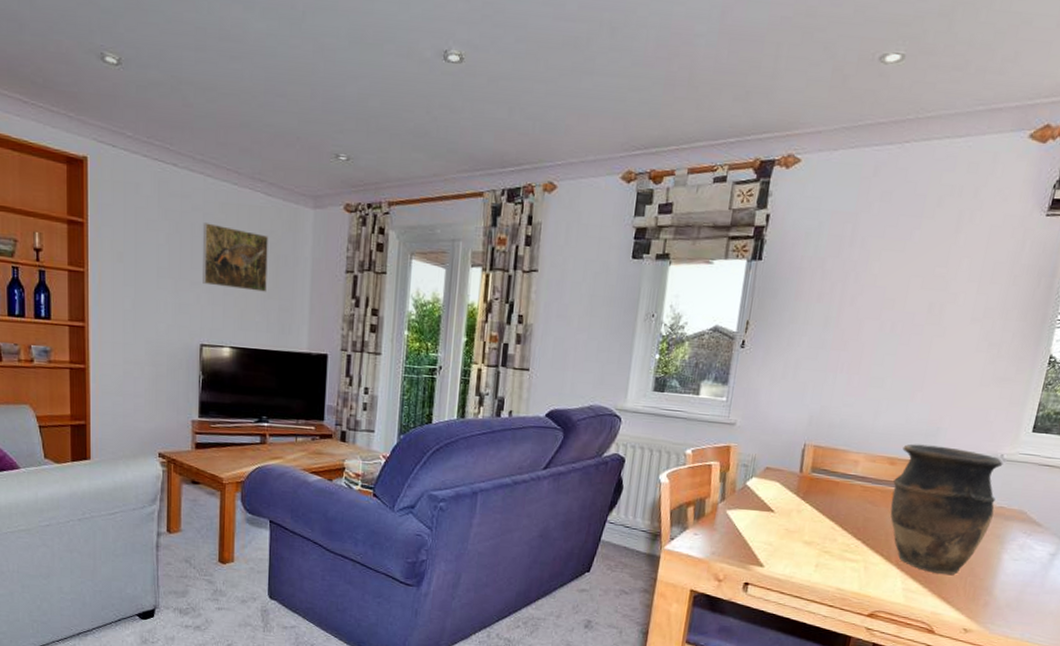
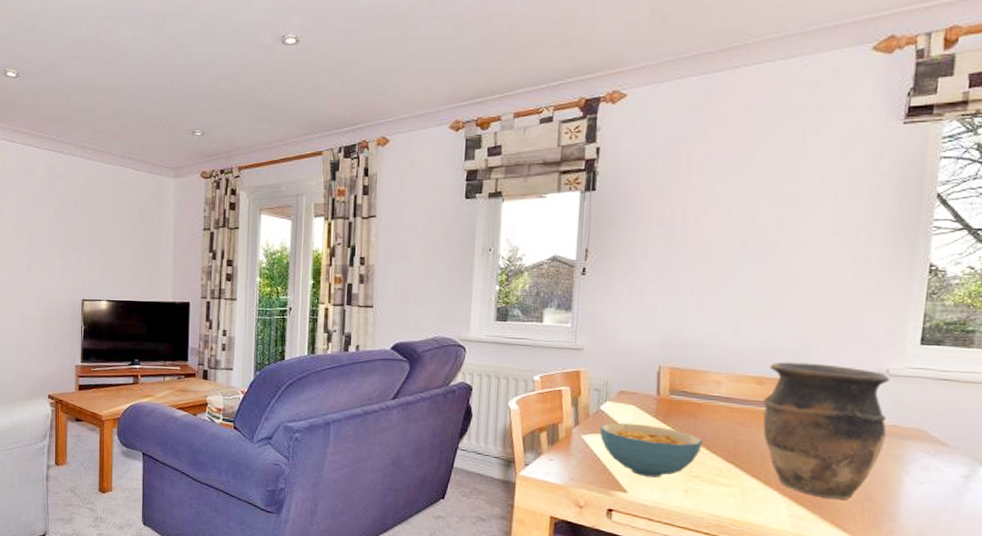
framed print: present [202,223,269,292] -> none [83,197,137,252]
cereal bowl: none [743,498,837,553] -> present [599,422,703,478]

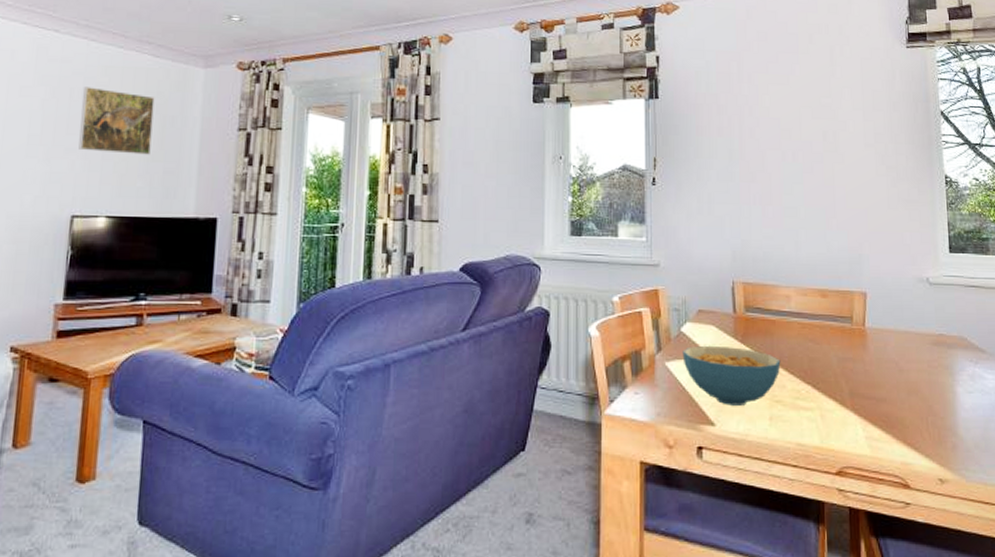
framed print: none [83,197,137,252] -> present [78,87,155,155]
vase: present [763,362,890,500] -> none [829,273,936,417]

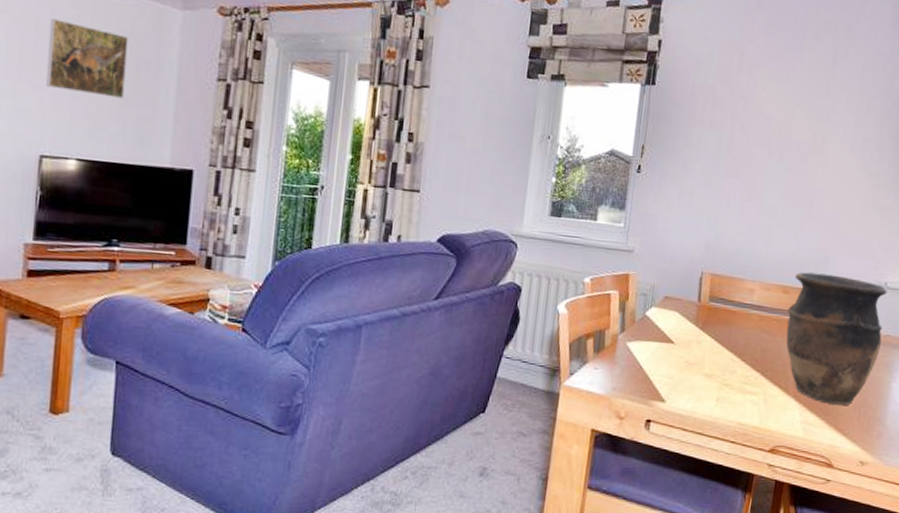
cereal bowl: present [682,345,781,406] -> none [644,329,736,386]
vase: none [829,273,936,417] -> present [786,272,887,406]

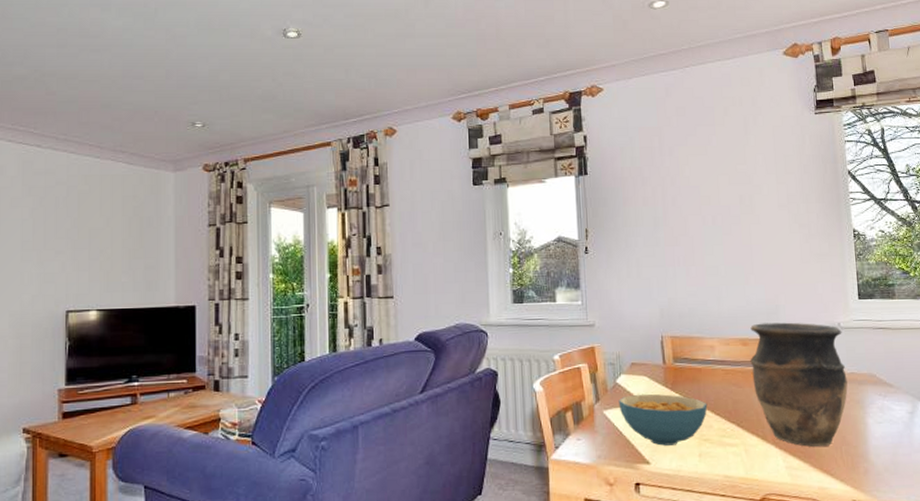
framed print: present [46,18,129,99] -> none [66,195,132,253]
cereal bowl: none [644,329,736,386] -> present [618,394,708,446]

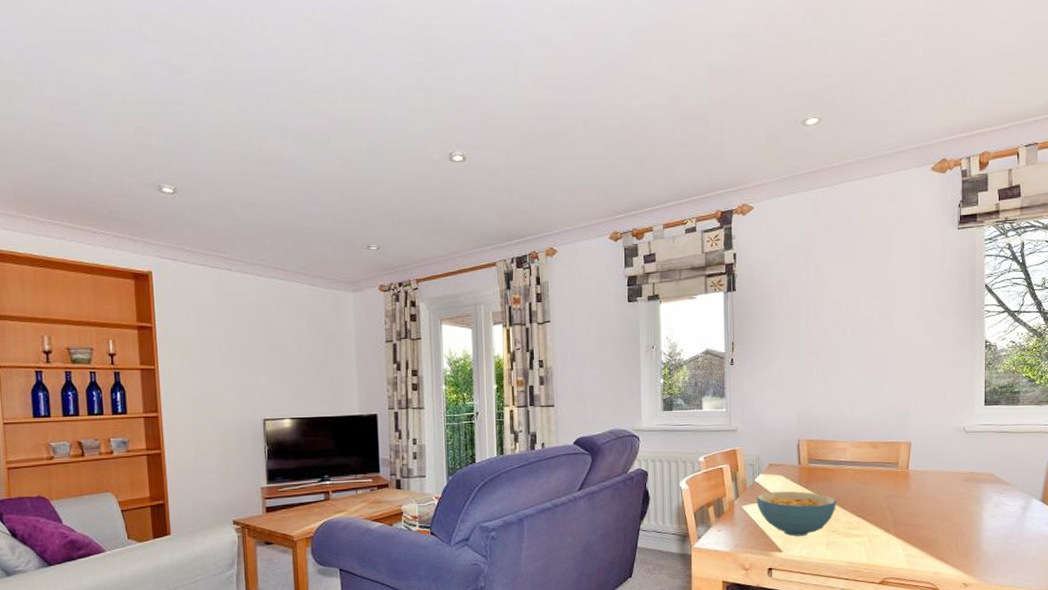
vase: present [750,322,848,448] -> none [879,427,967,538]

